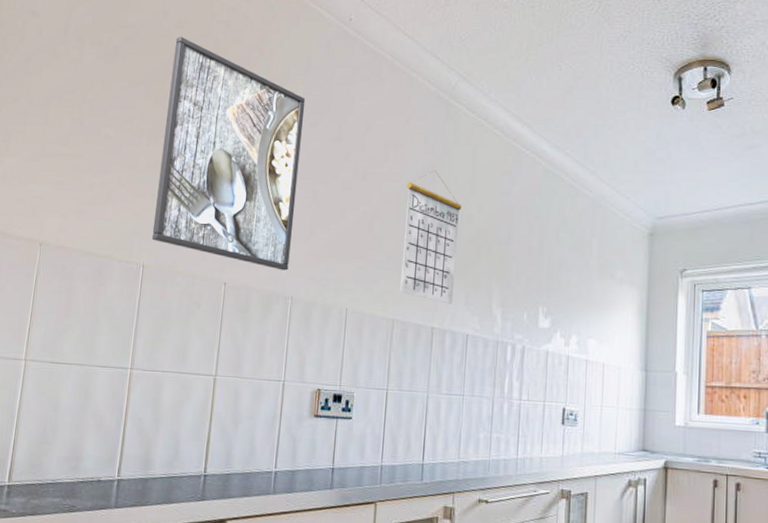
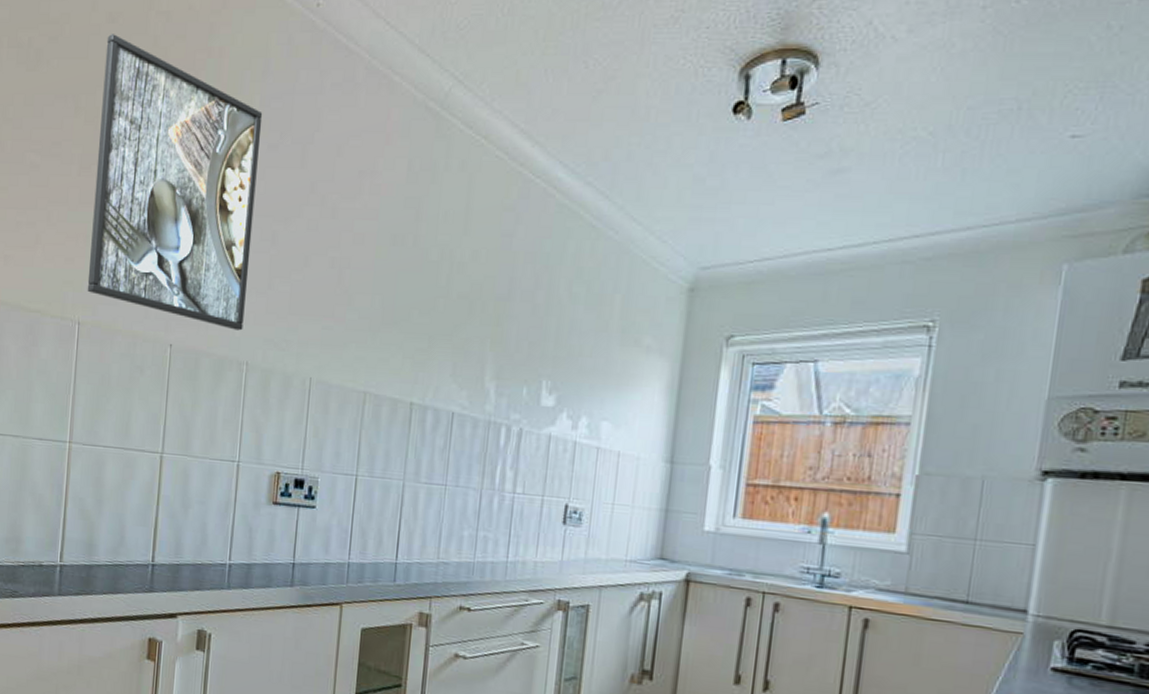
calendar: present [400,170,462,304] -> none [373,205,452,375]

